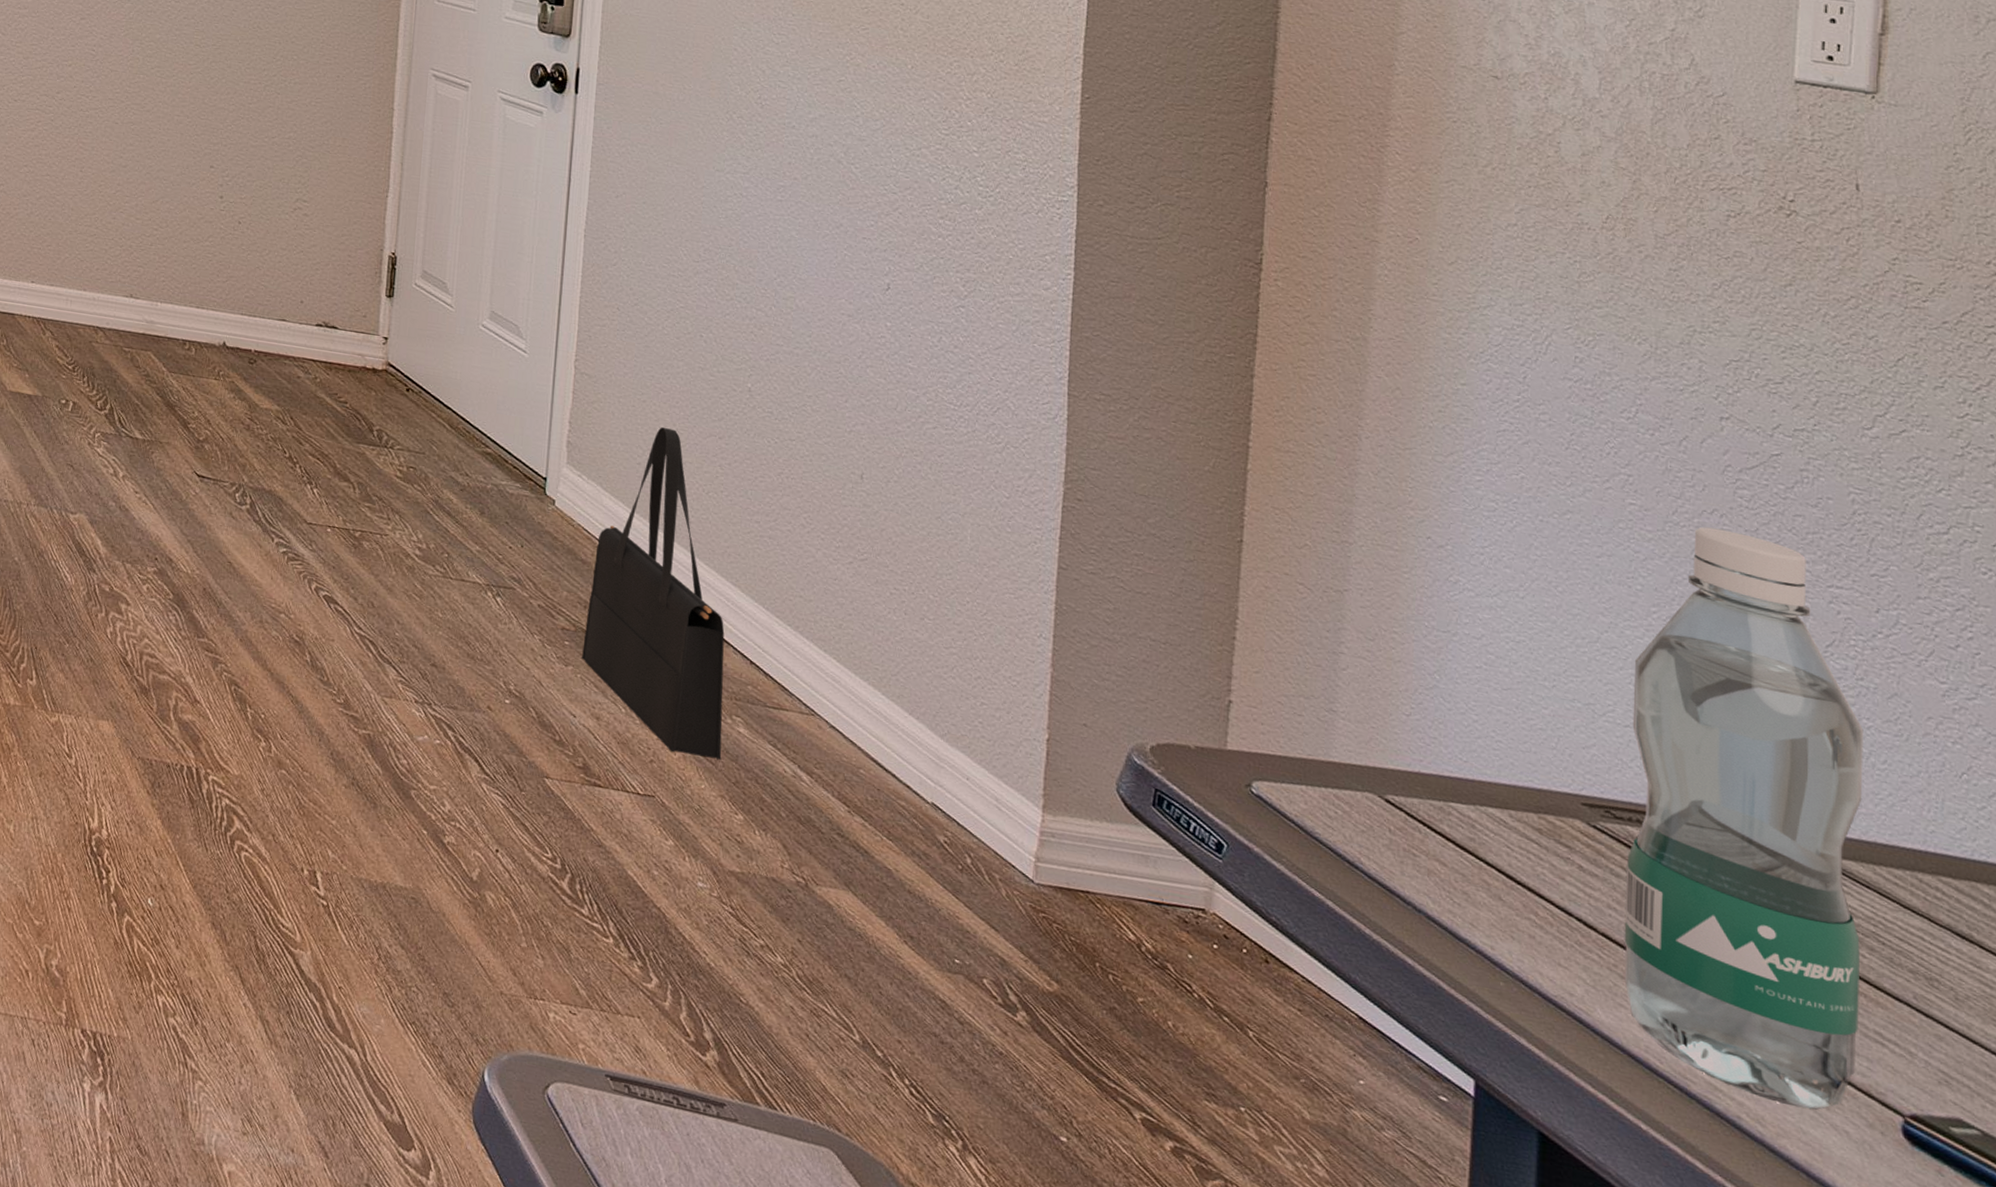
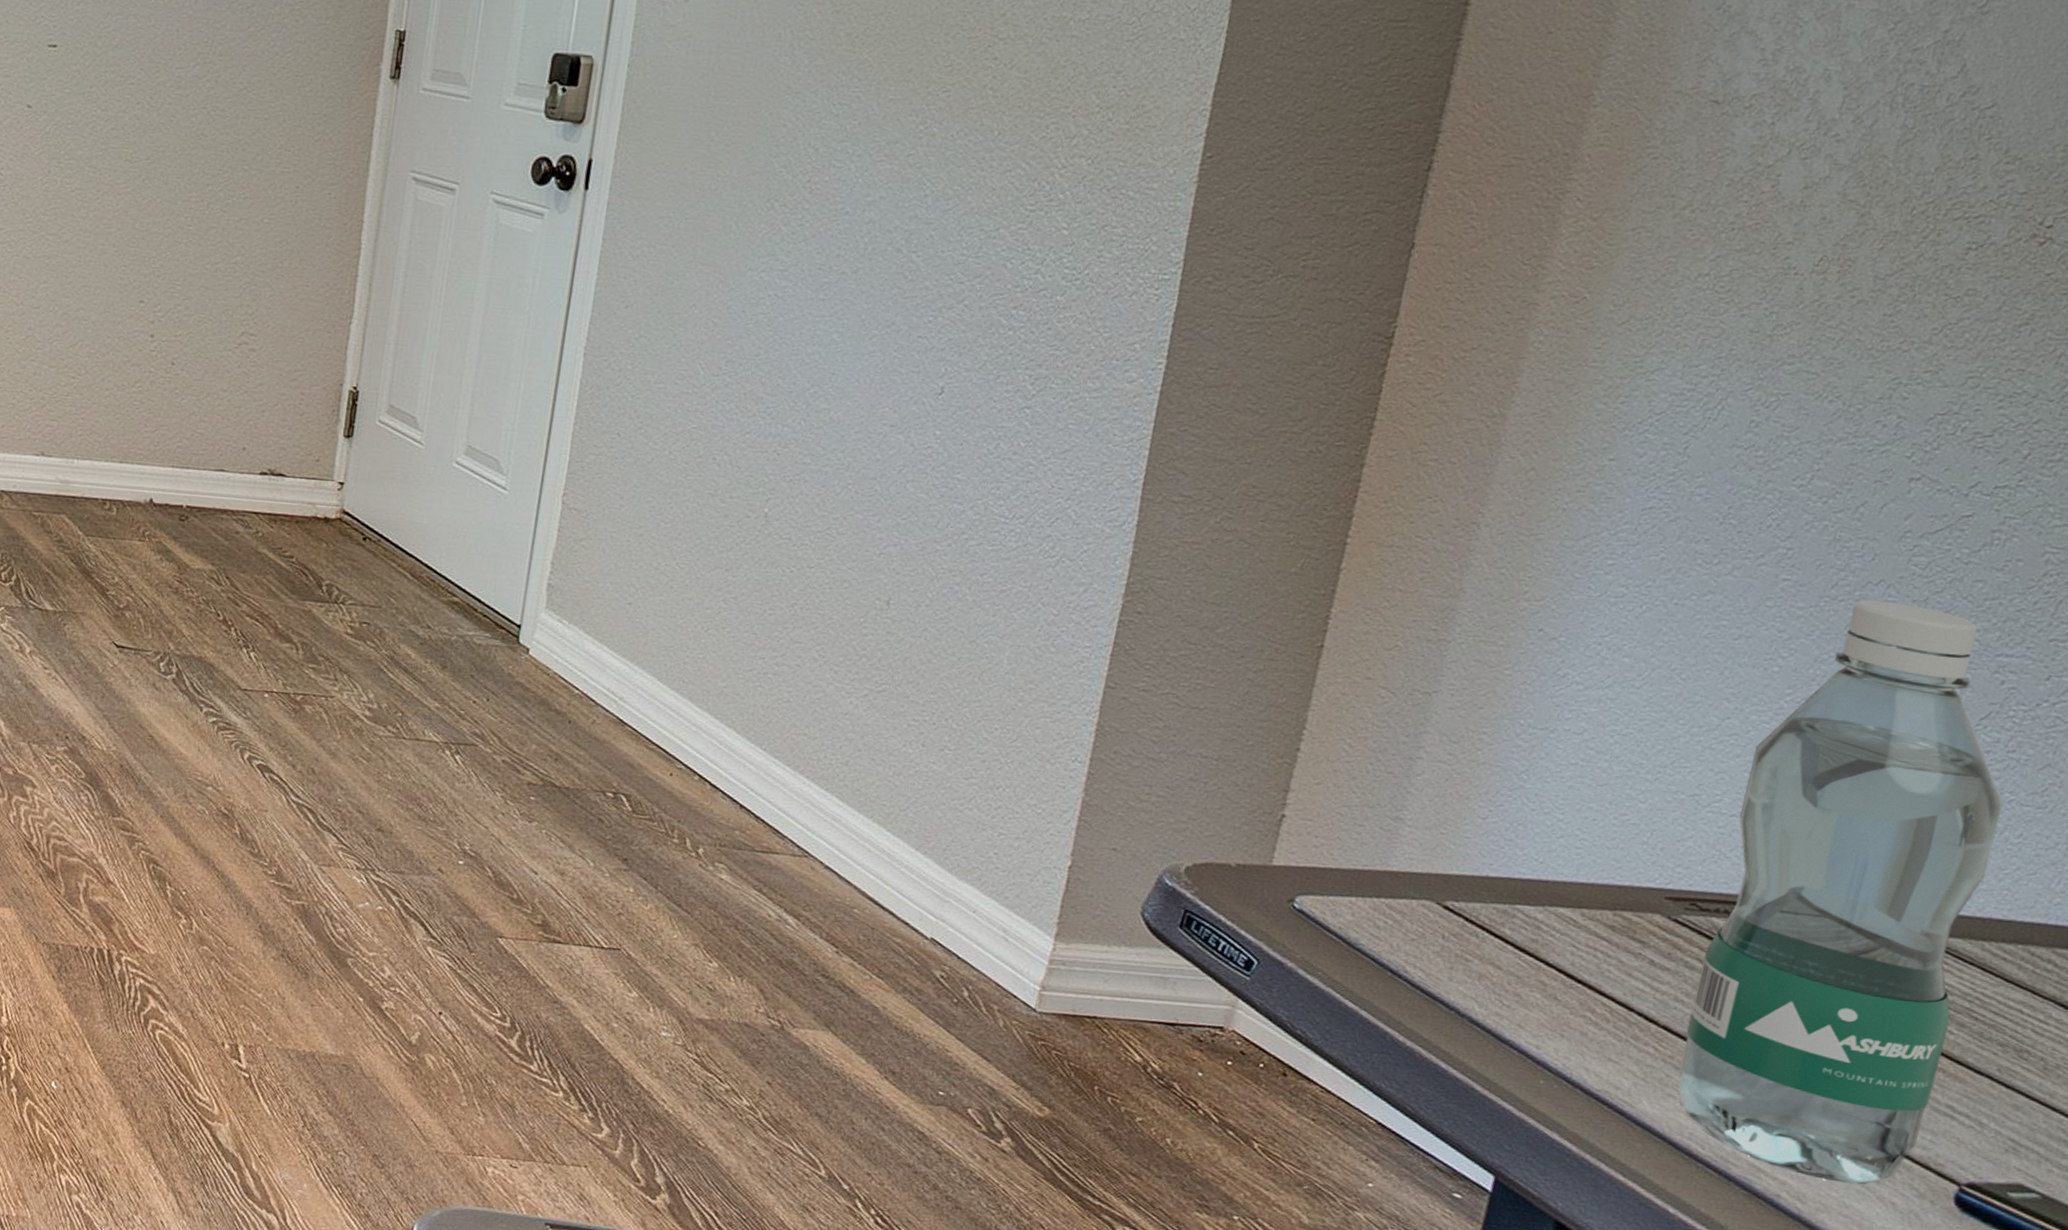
tote bag: present [581,426,725,760] -> none [547,561,714,908]

